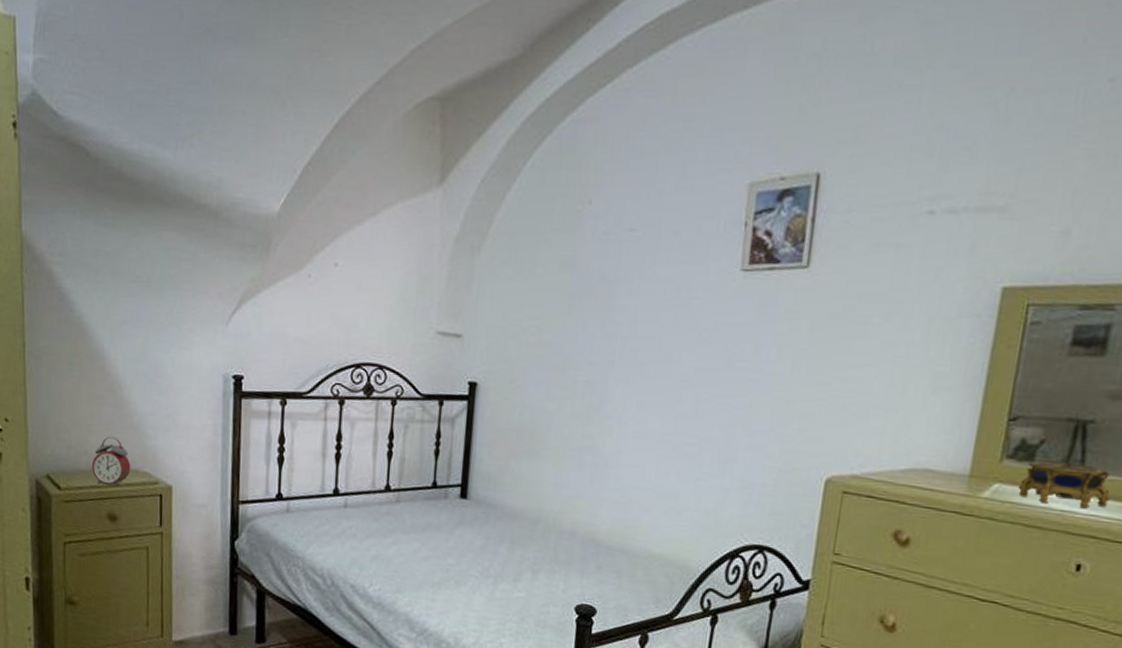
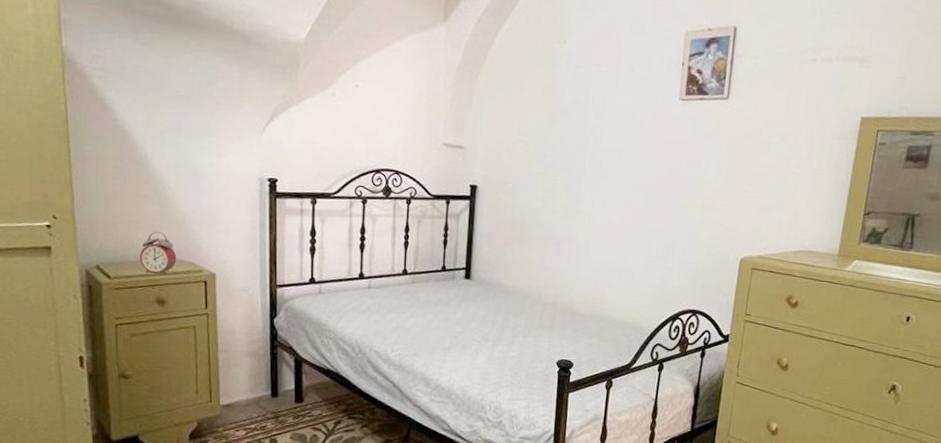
clock: present [1017,460,1111,509] -> none [869,243,929,278]

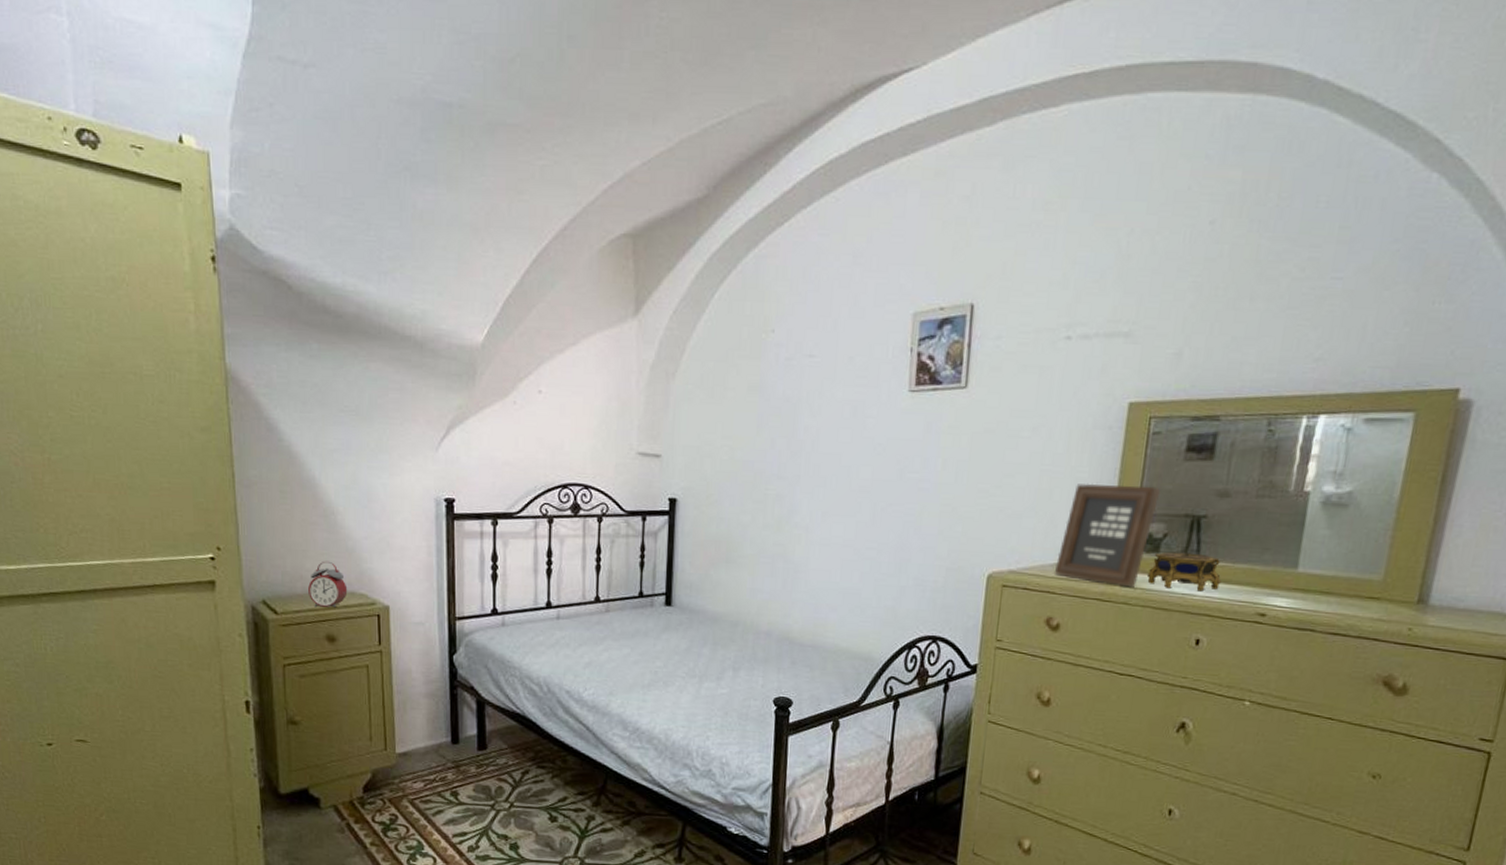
picture frame: none [795,184,883,273] -> present [1054,483,1160,588]
clock: none [869,243,929,278] -> present [1146,551,1222,592]

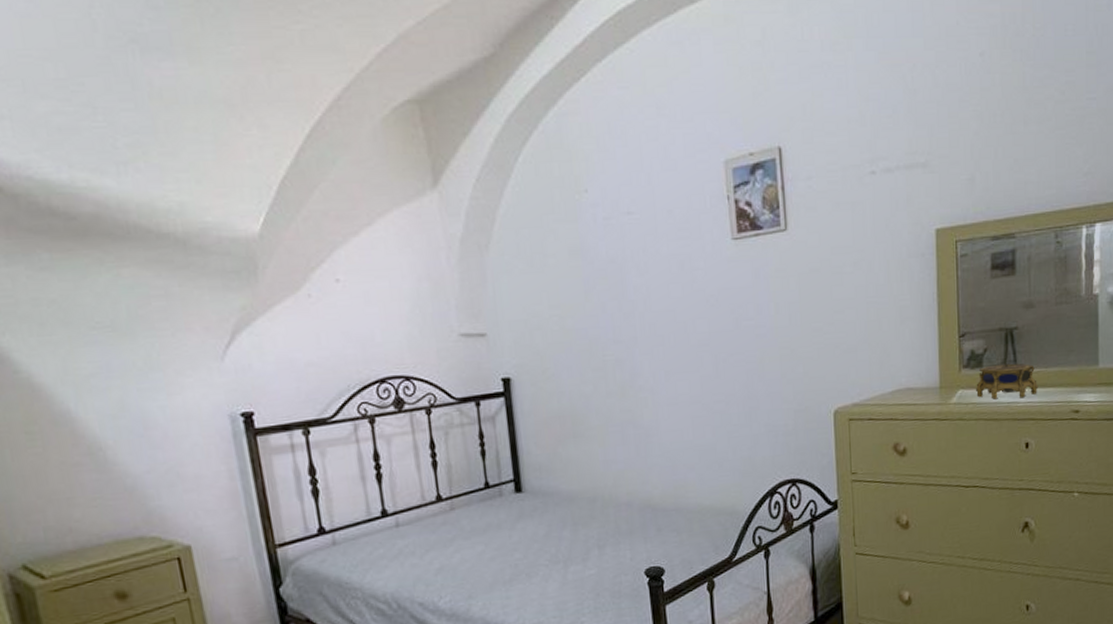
alarm clock: present [308,560,348,608] -> none [81,505,135,562]
picture frame: present [1054,483,1160,588] -> none [893,306,975,404]

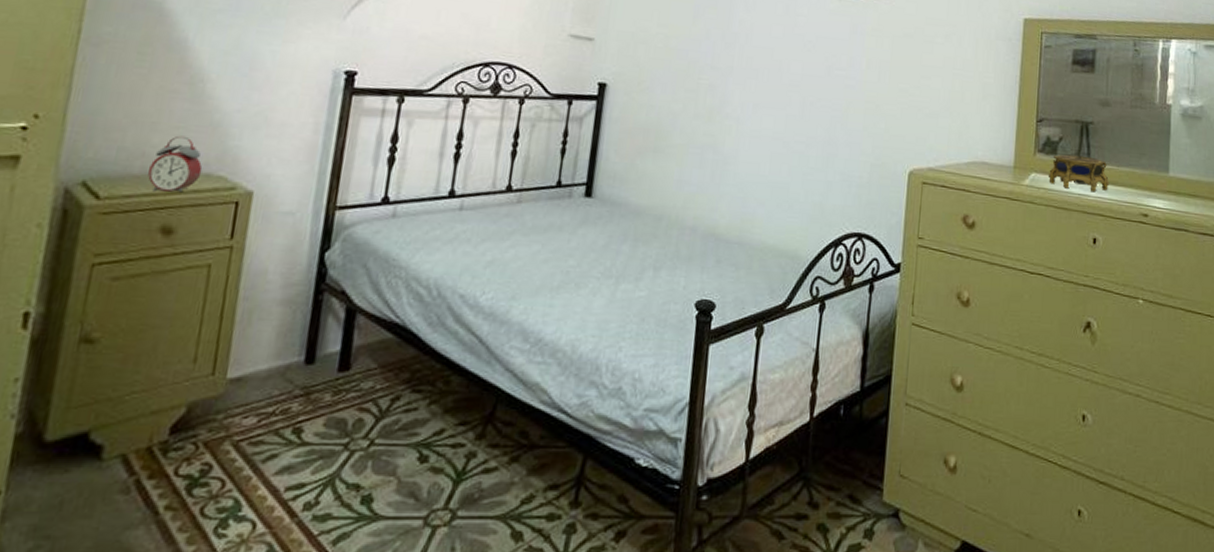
alarm clock: none [81,505,135,562] -> present [148,135,203,193]

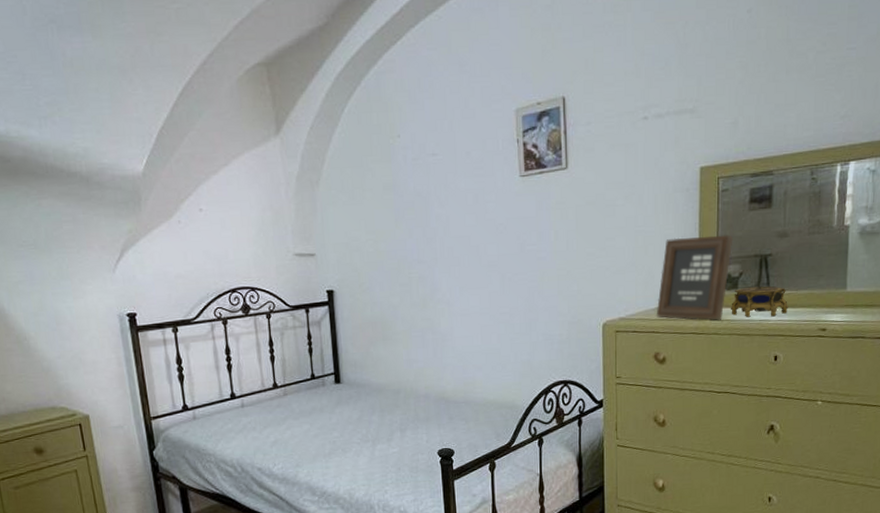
alarm clock: present [148,135,203,193] -> none [11,382,49,424]
picture frame: none [968,88,1053,187] -> present [656,235,732,320]

